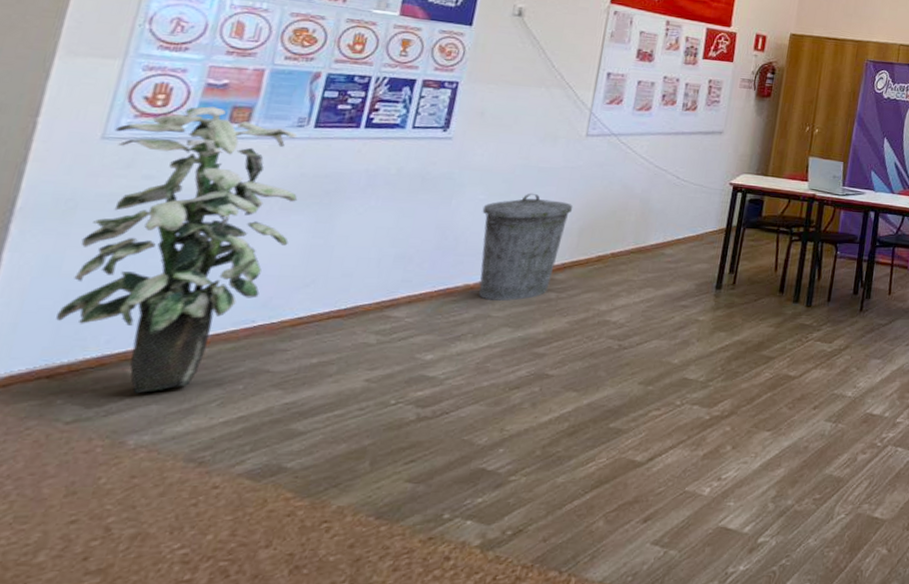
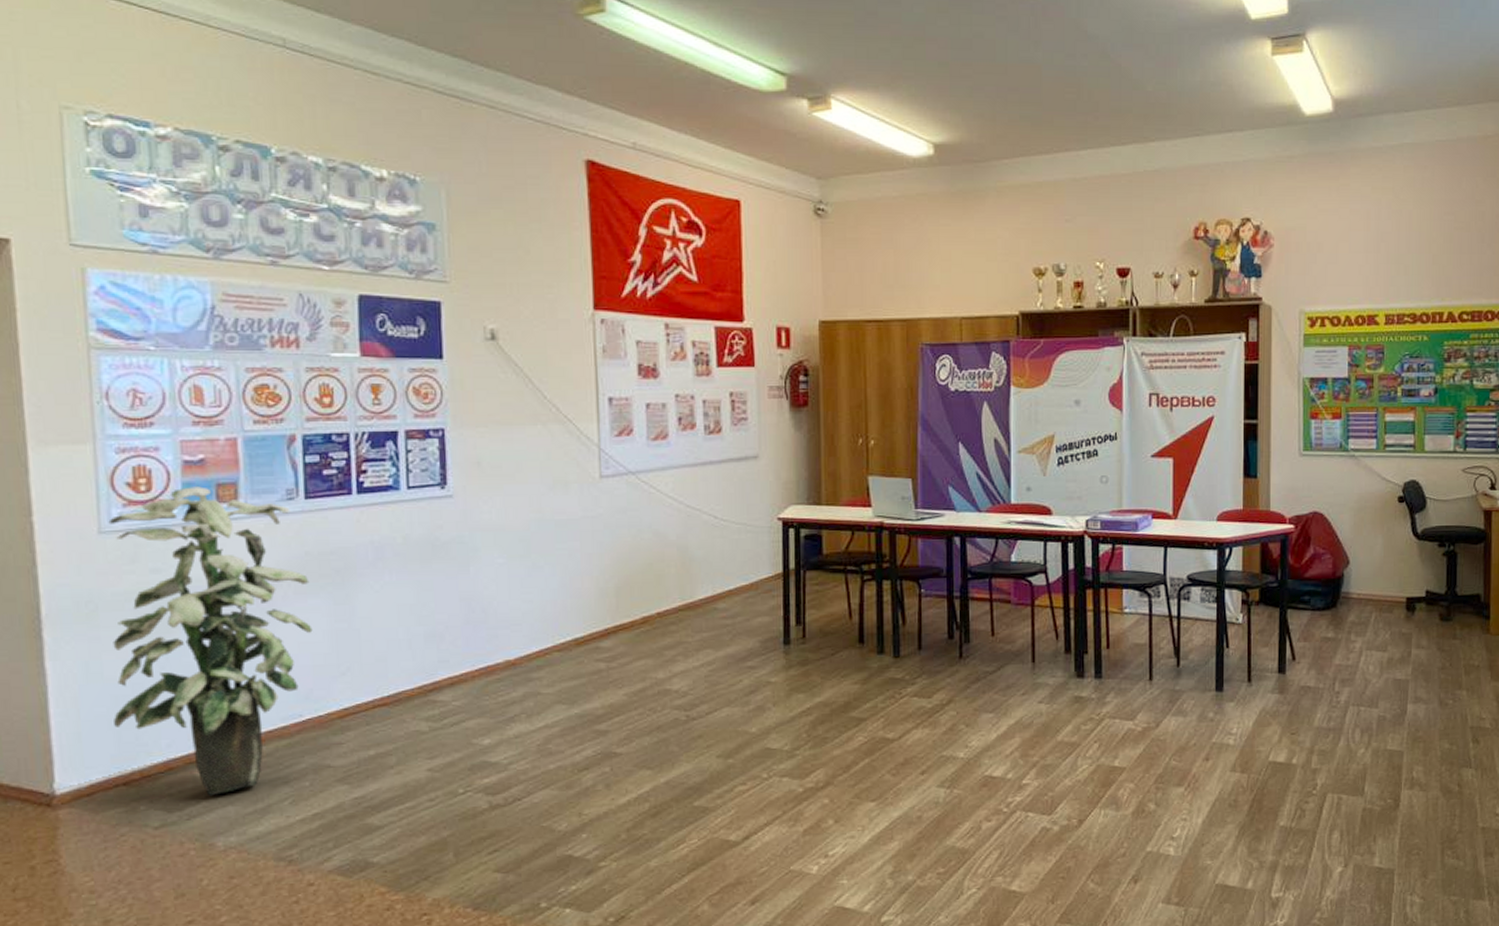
trash can: present [479,193,573,301] -> none [504,551,604,676]

